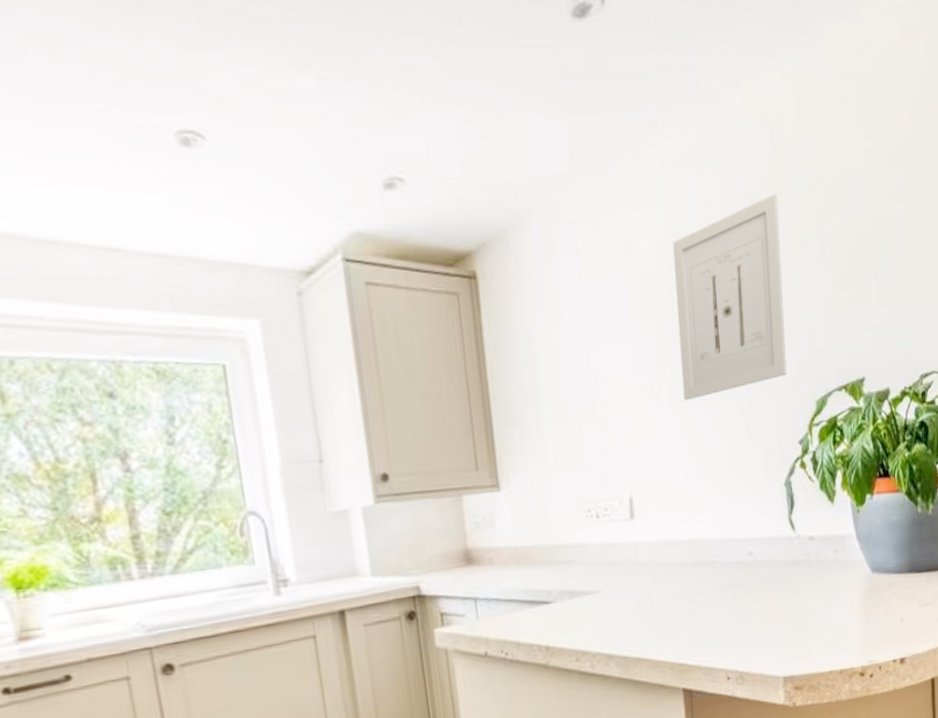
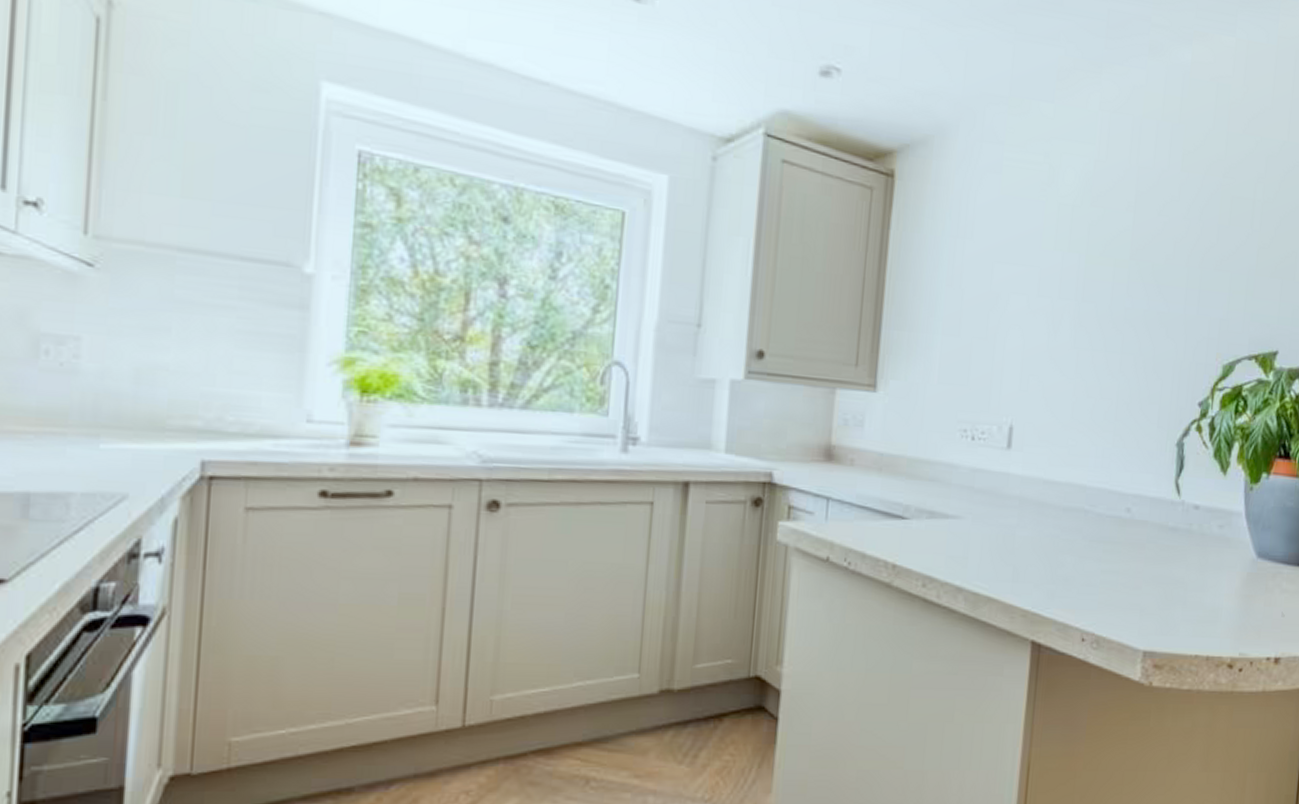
wall art: present [673,194,787,401] -> none [1084,152,1214,339]

